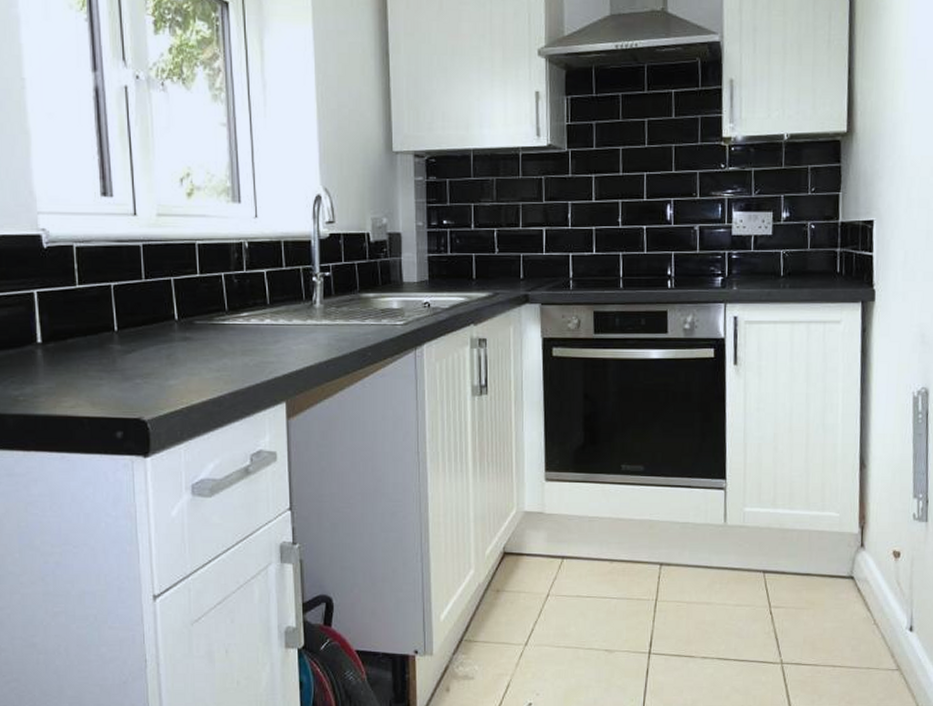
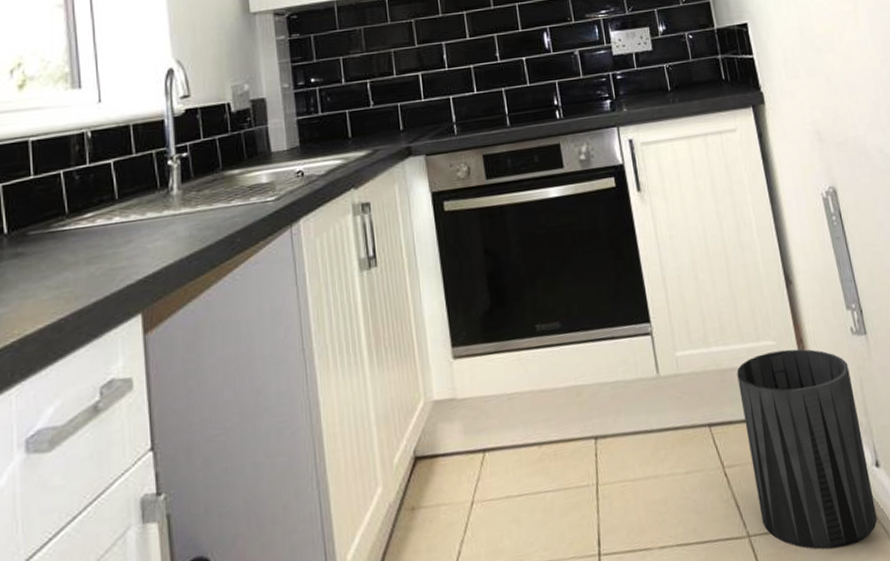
trash can: none [795,522,904,687] -> present [736,349,878,550]

